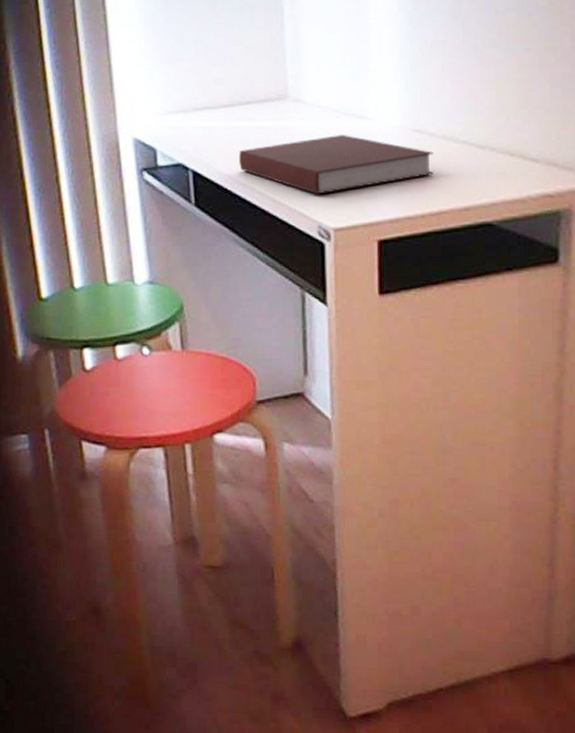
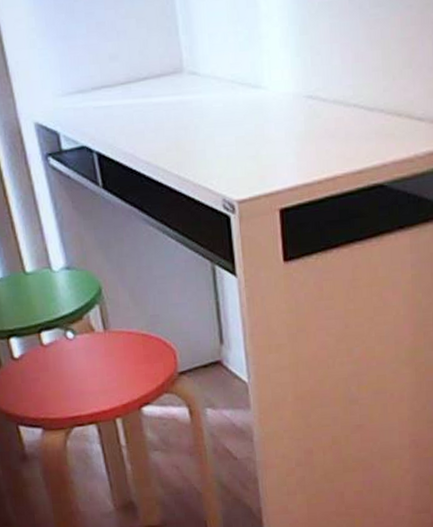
notebook: present [239,134,434,195] -> none [141,105,328,169]

